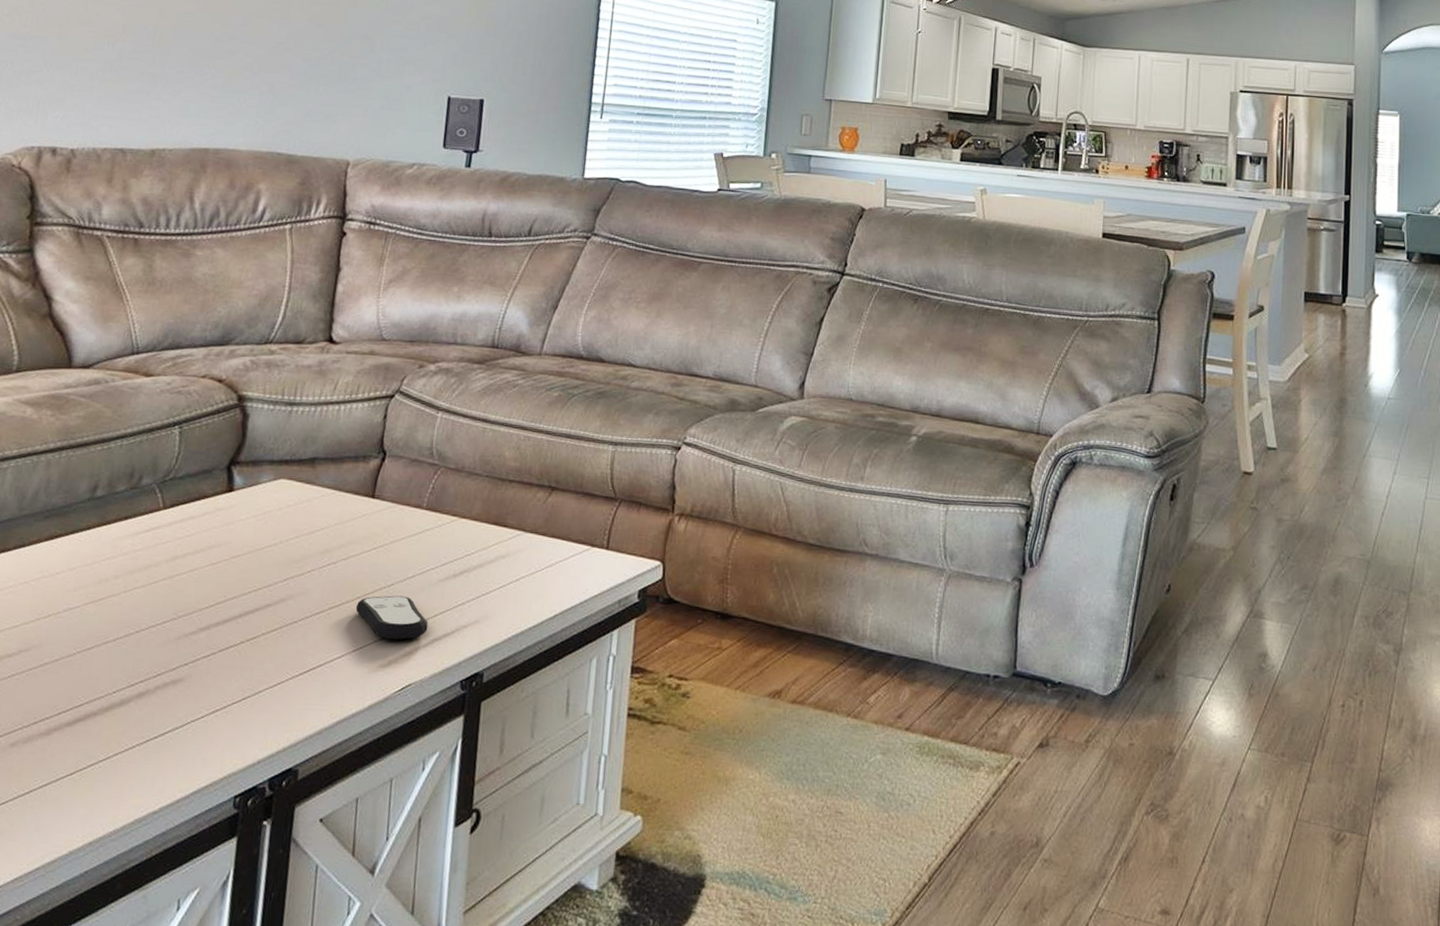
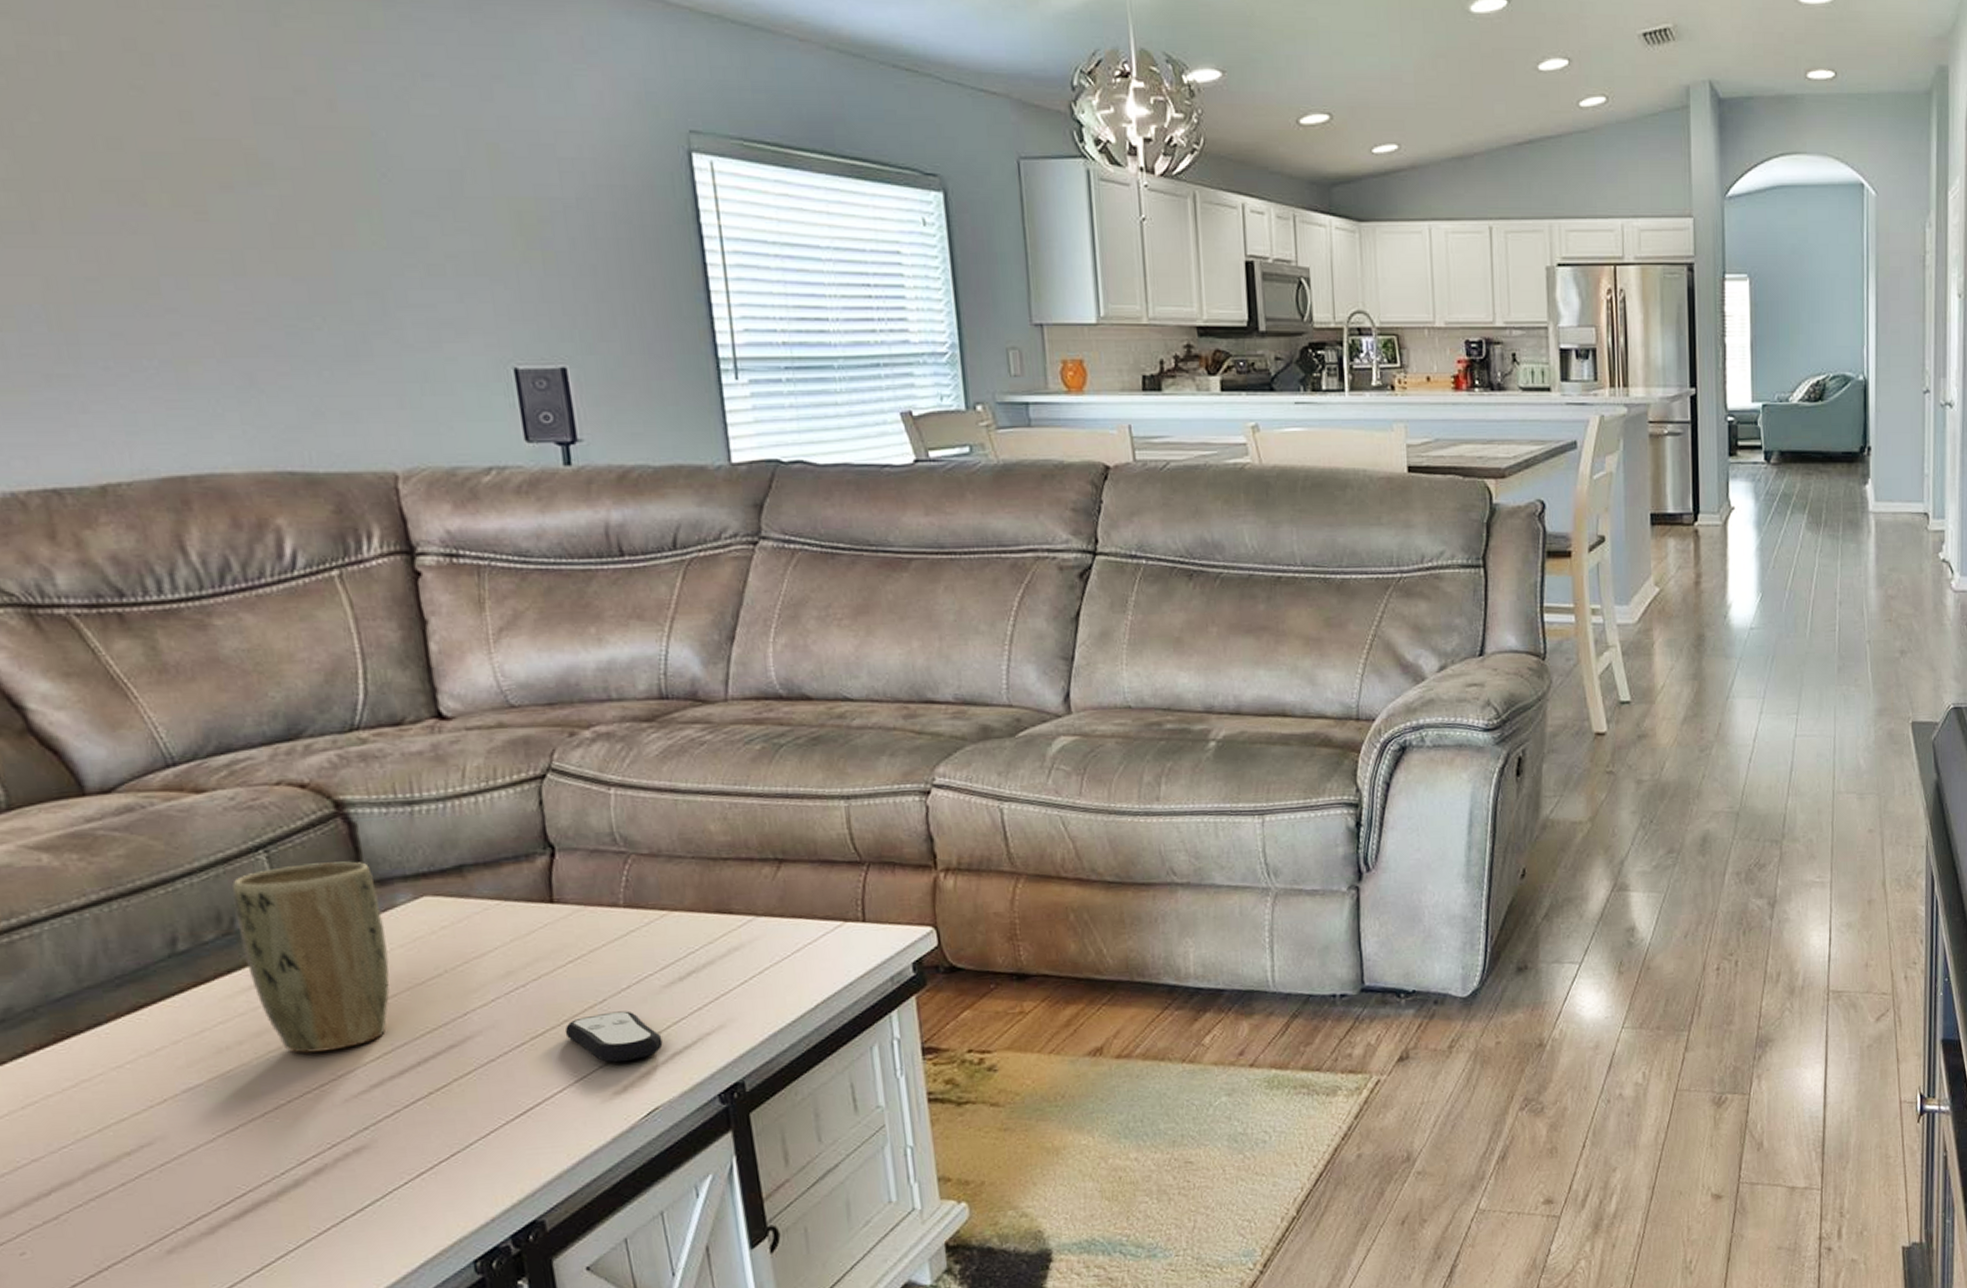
plant pot: none [139,441,250,595] -> present [231,861,390,1053]

